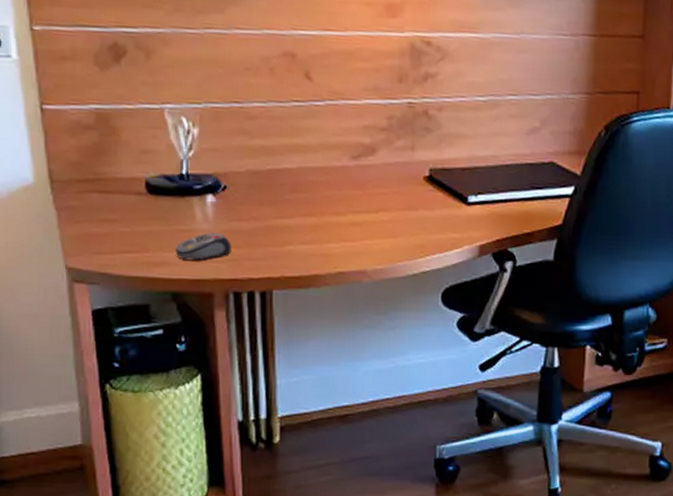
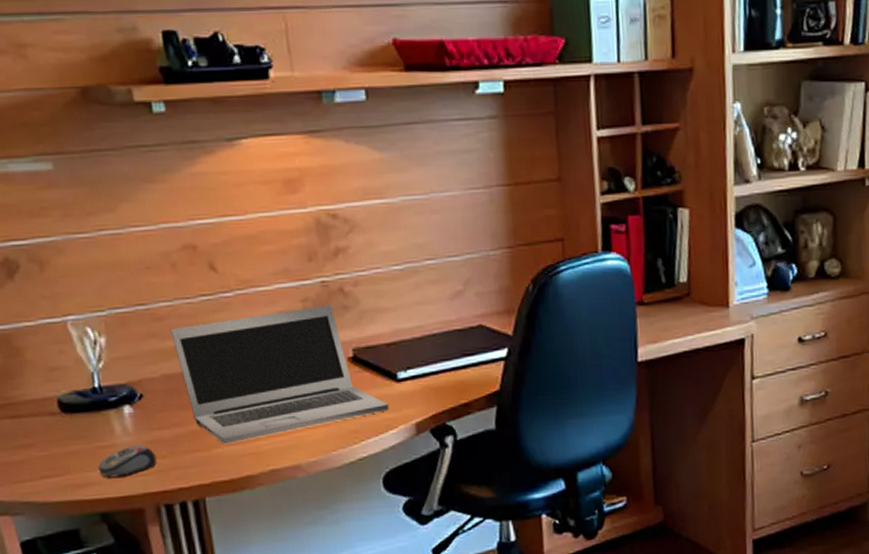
laptop: none [260,125,456,243] -> present [170,305,389,444]

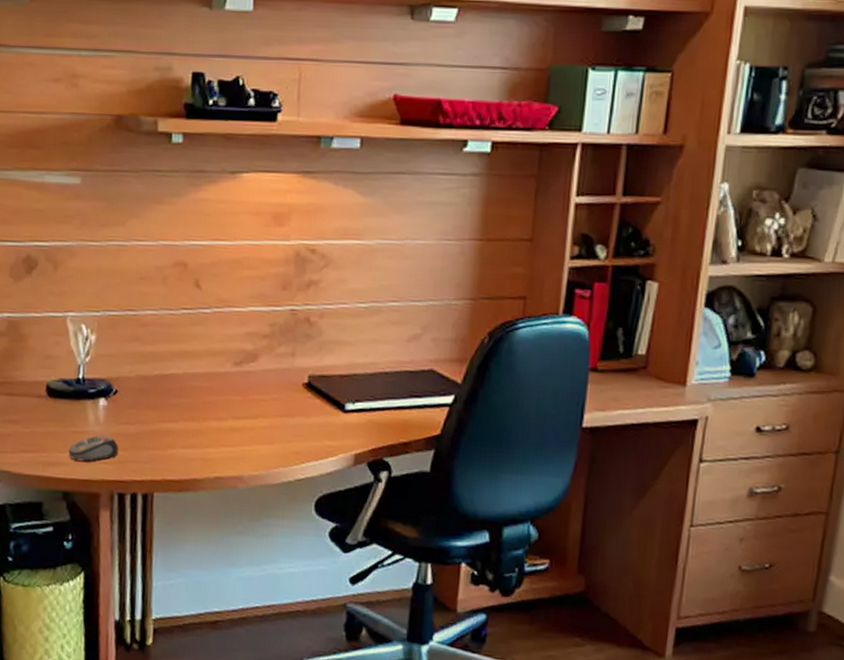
laptop: present [170,305,389,444] -> none [151,331,333,447]

